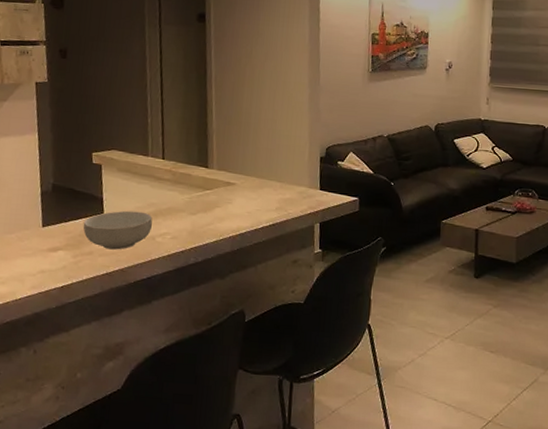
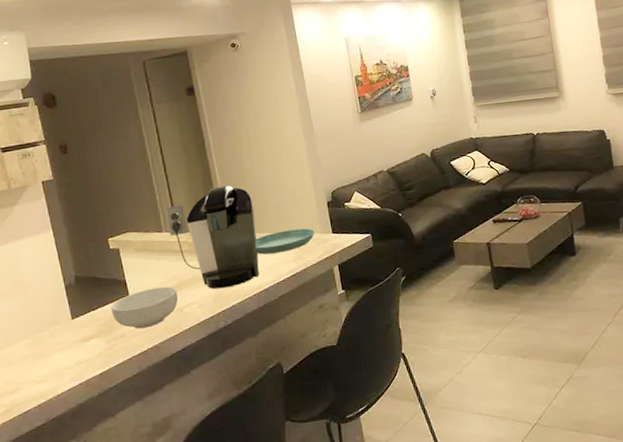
coffee maker: none [154,120,245,225] -> present [165,185,260,289]
saucer: none [239,177,302,200] -> present [255,228,315,255]

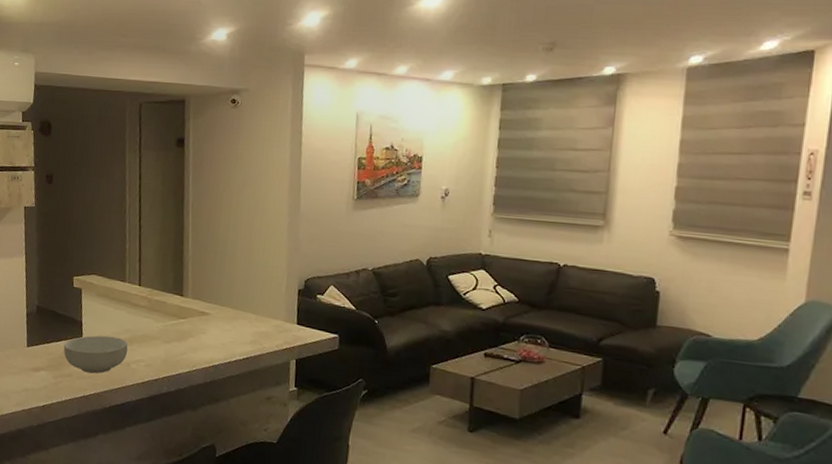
coffee maker: present [165,185,260,289] -> none [131,247,221,355]
saucer: present [255,228,315,255] -> none [213,308,279,332]

